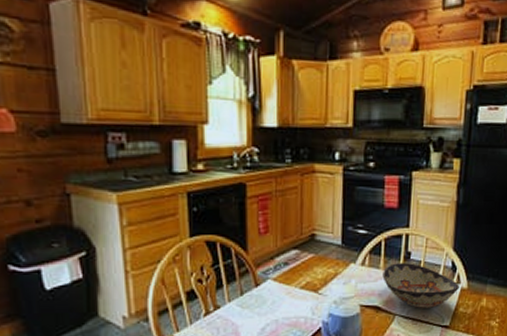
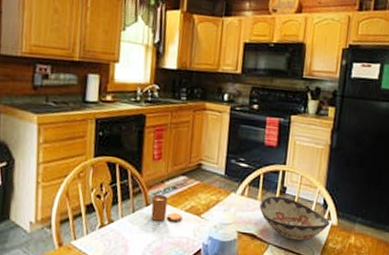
candle: none [261,273,298,302] -> present [151,195,182,222]

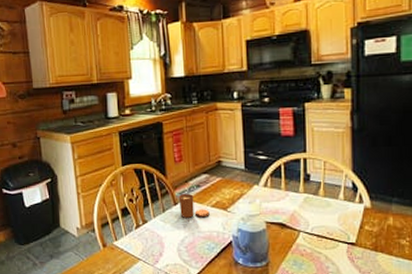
decorative bowl: present [259,196,330,241] -> none [284,184,362,226]

